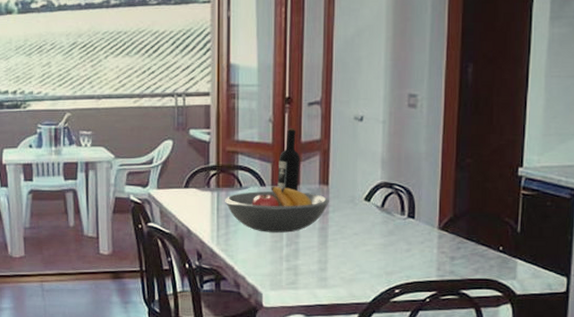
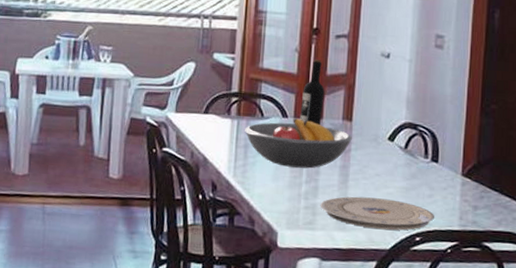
plate: none [301,255,412,285] -> present [320,196,434,231]

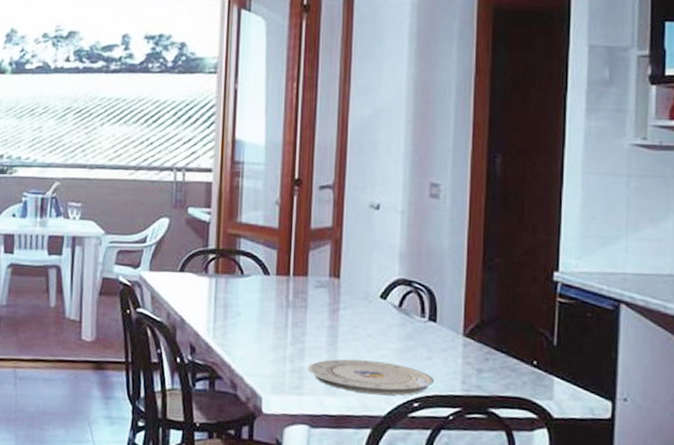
fruit bowl: present [245,117,352,169] -> none [224,274,340,329]
wine bottle: present [300,59,325,126] -> none [283,212,309,284]

